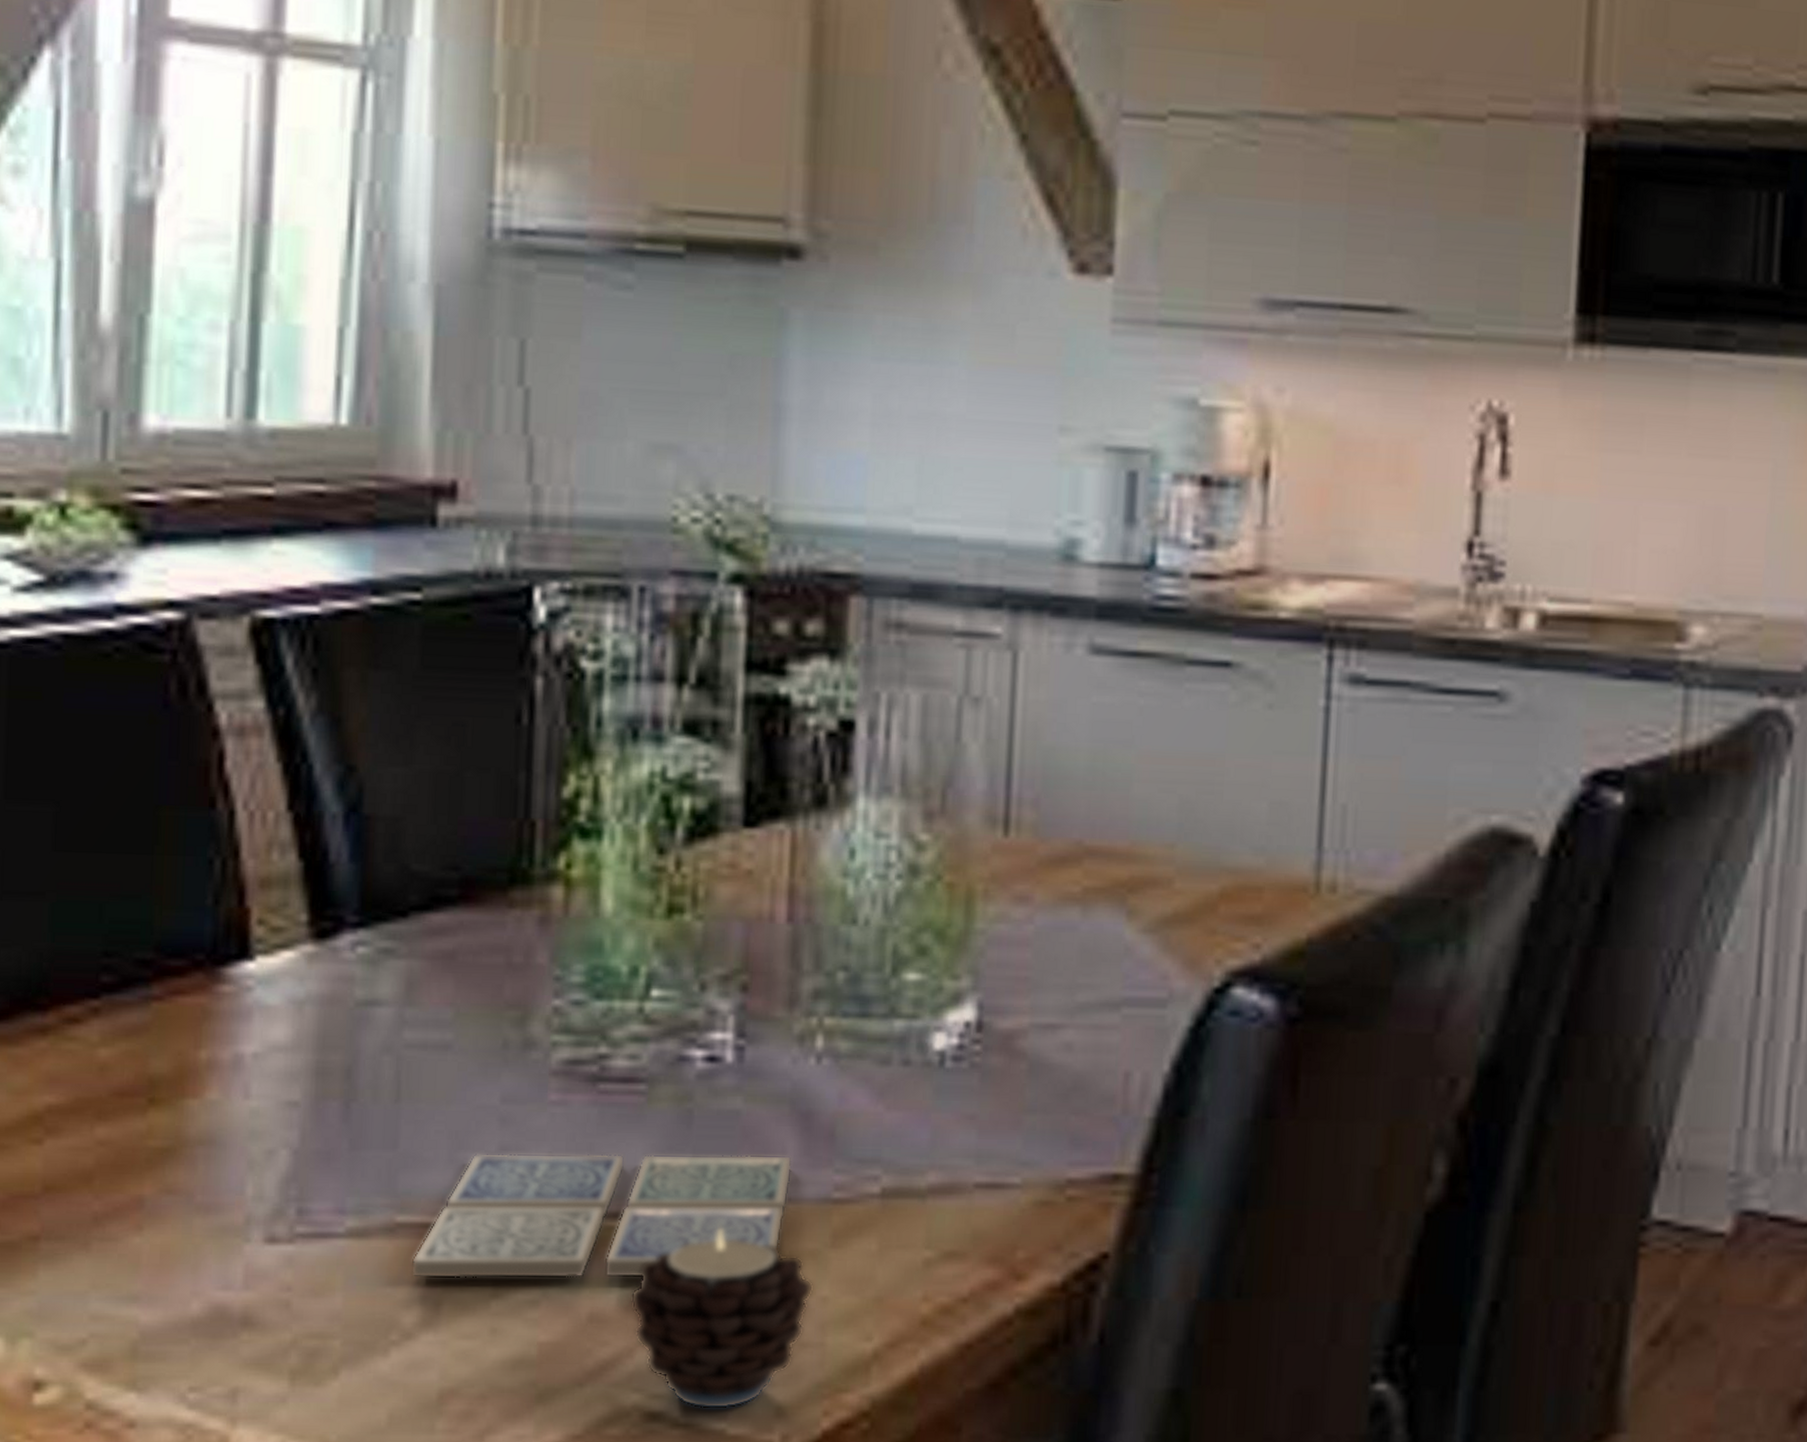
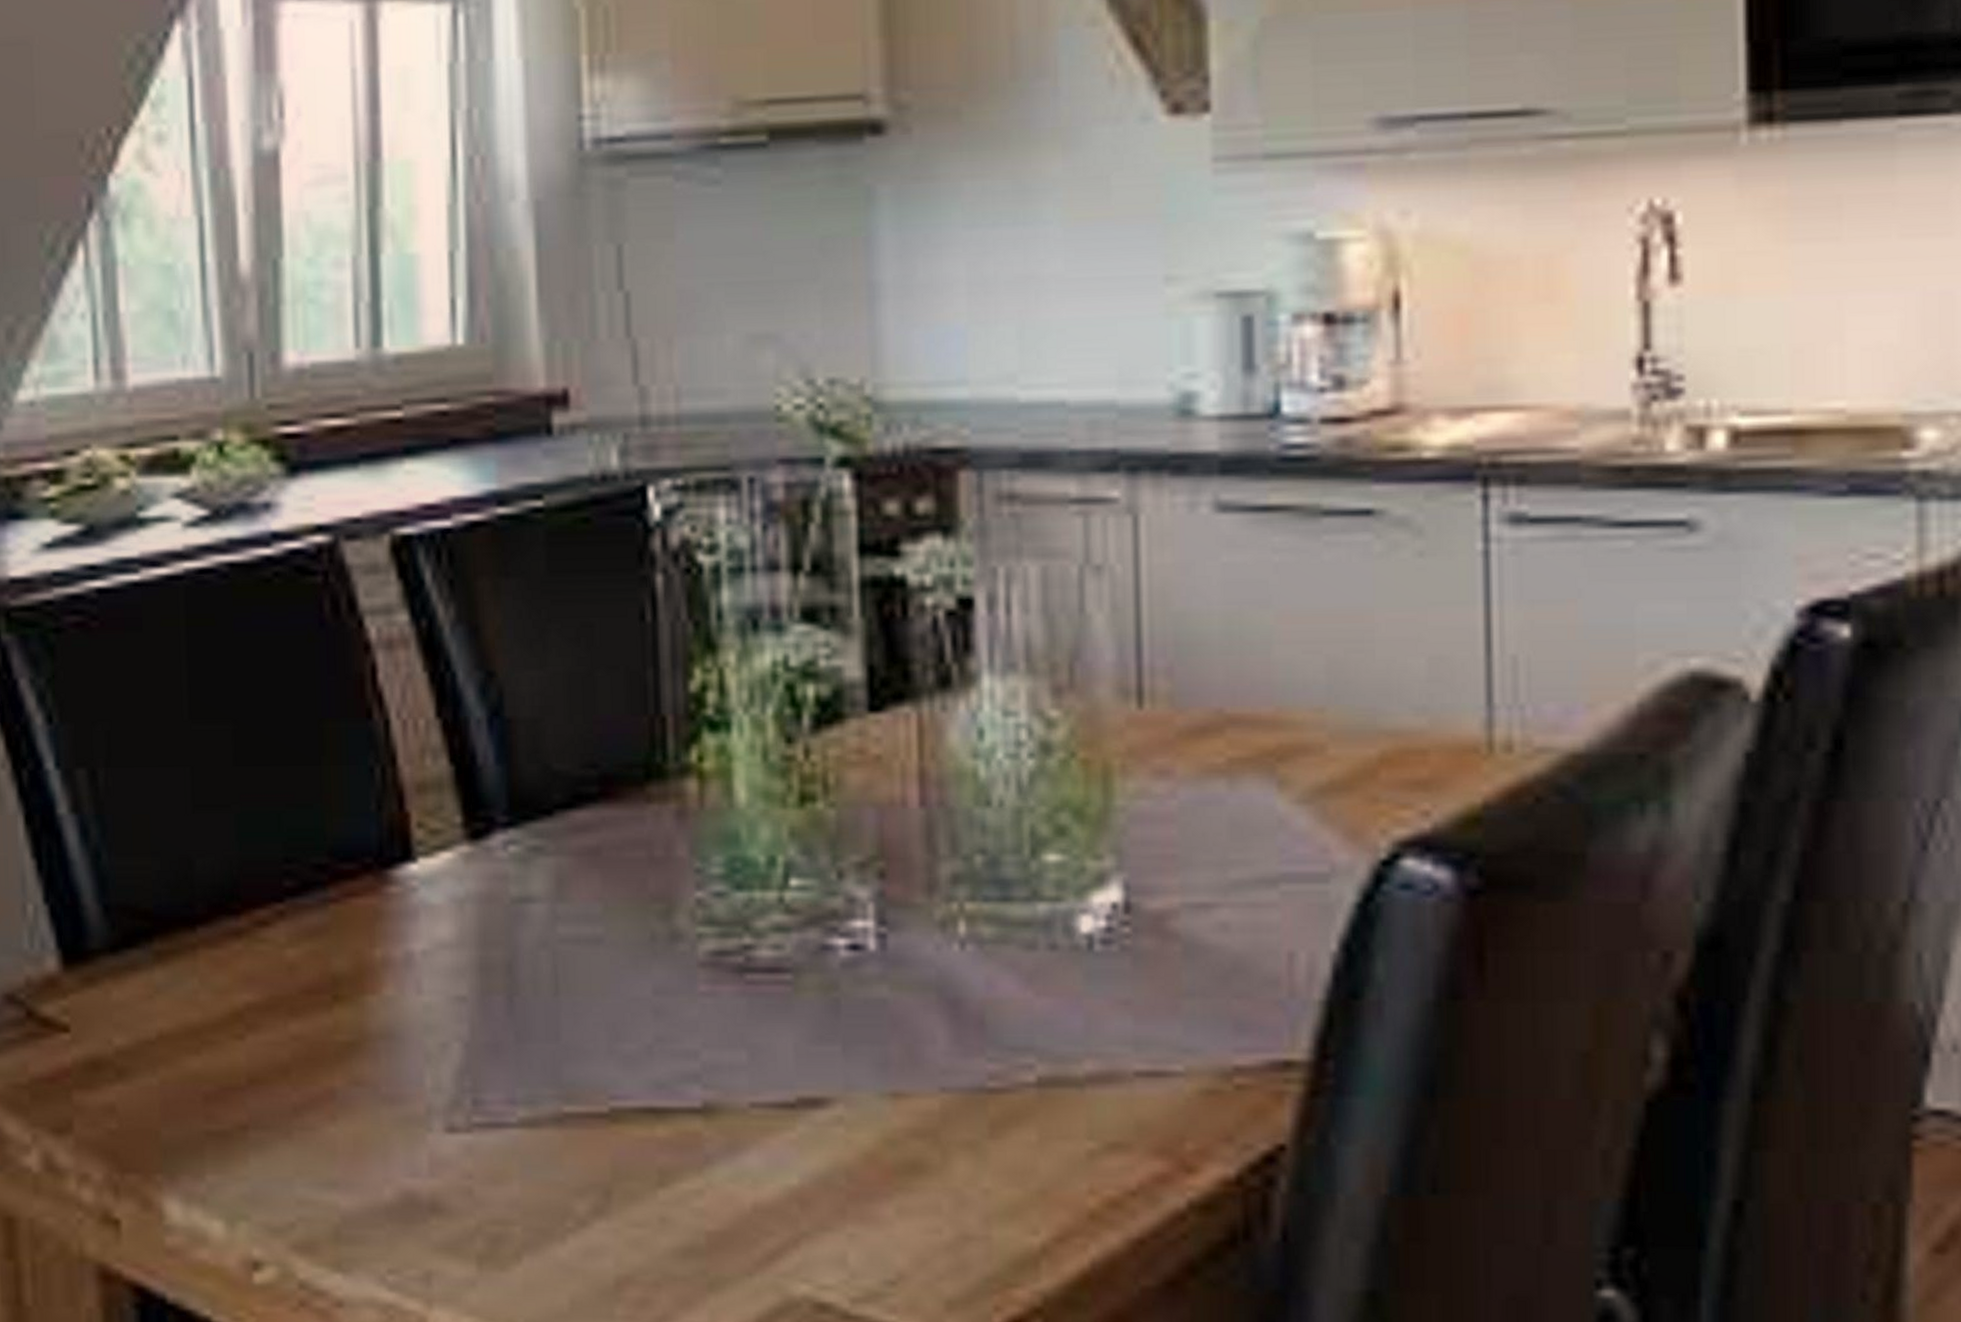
drink coaster: present [410,1153,793,1279] -> none [580,1043,944,1169]
candle: present [630,1228,814,1410] -> none [791,1119,975,1303]

